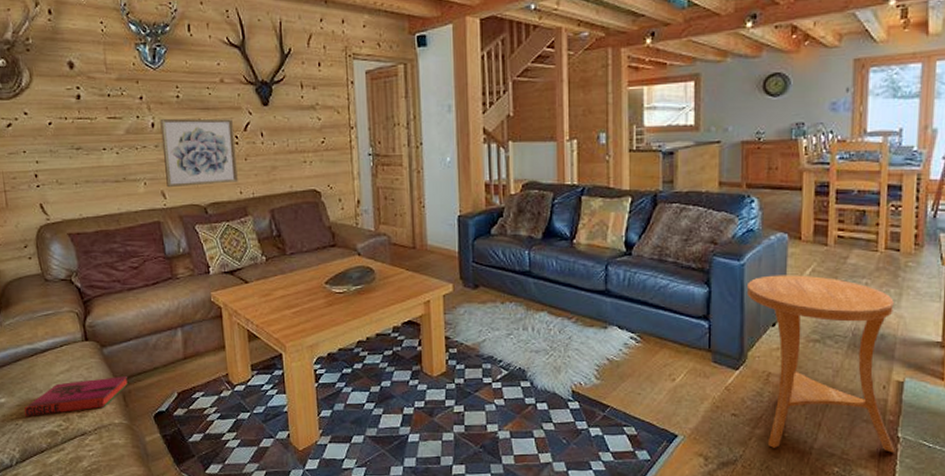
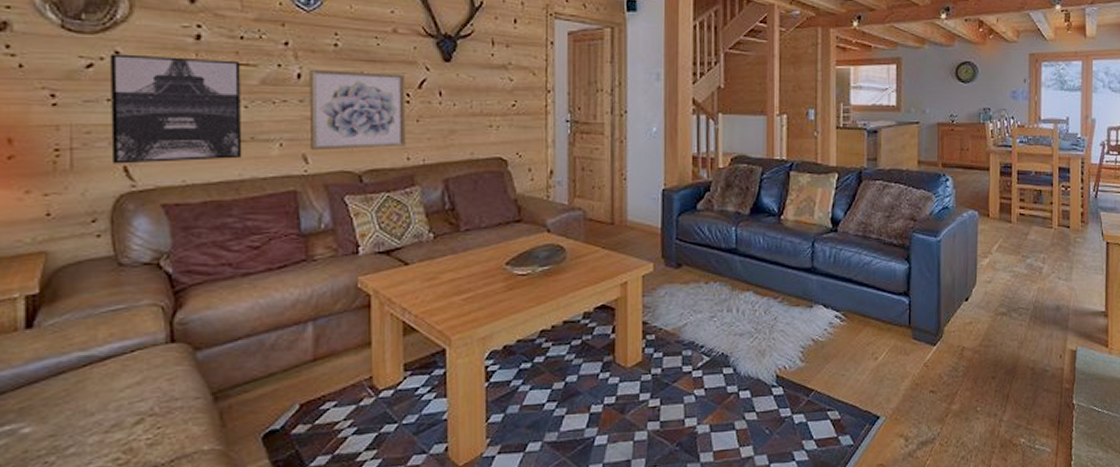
wall art: none [21,114,119,202] -> present [109,53,242,164]
hardback book: present [24,375,129,416] -> none [60,385,230,450]
side table: present [746,275,895,453] -> none [942,250,1071,423]

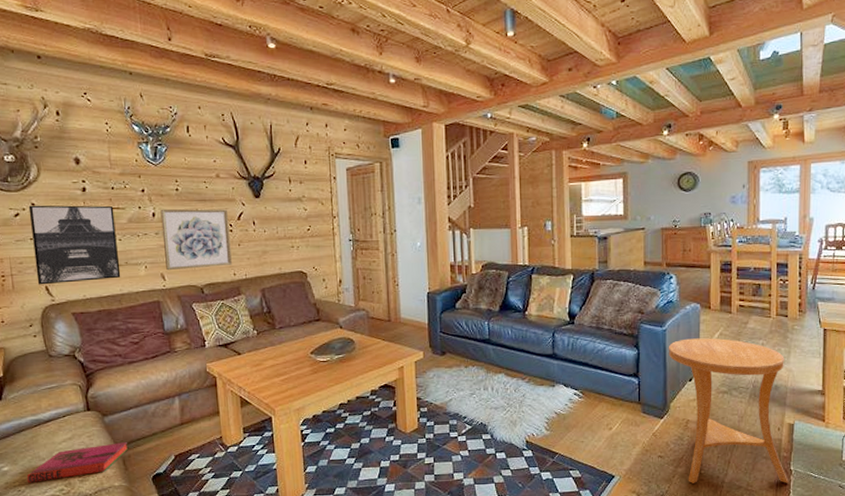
hardback book: none [60,385,230,450] -> present [26,441,129,483]
side table: none [942,250,1071,423] -> present [668,338,789,483]

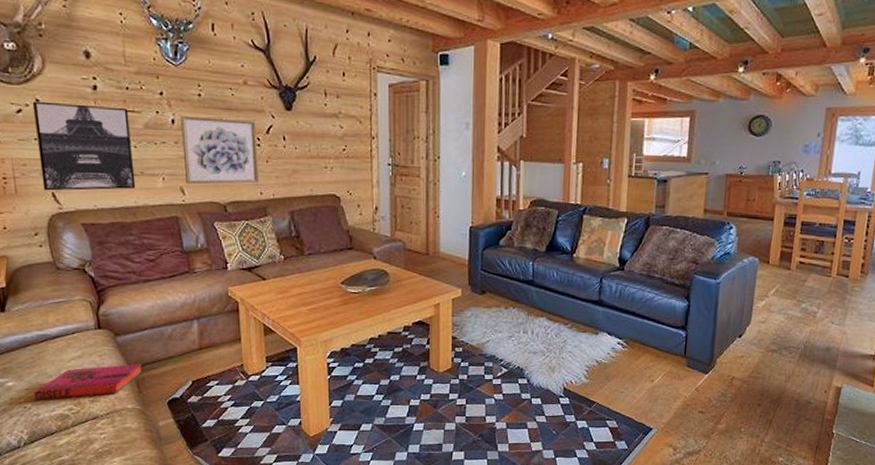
side table: present [668,338,789,483] -> none [720,293,840,446]

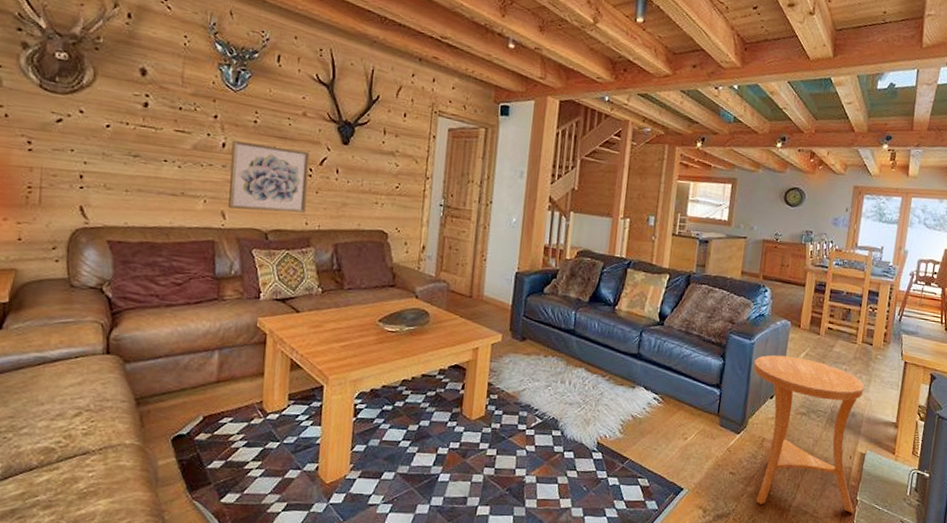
wall art: present [32,101,136,191] -> none [71,112,178,210]
hardback book: present [32,363,143,400] -> none [16,394,150,430]
side table: none [720,293,840,446] -> present [753,354,865,513]

